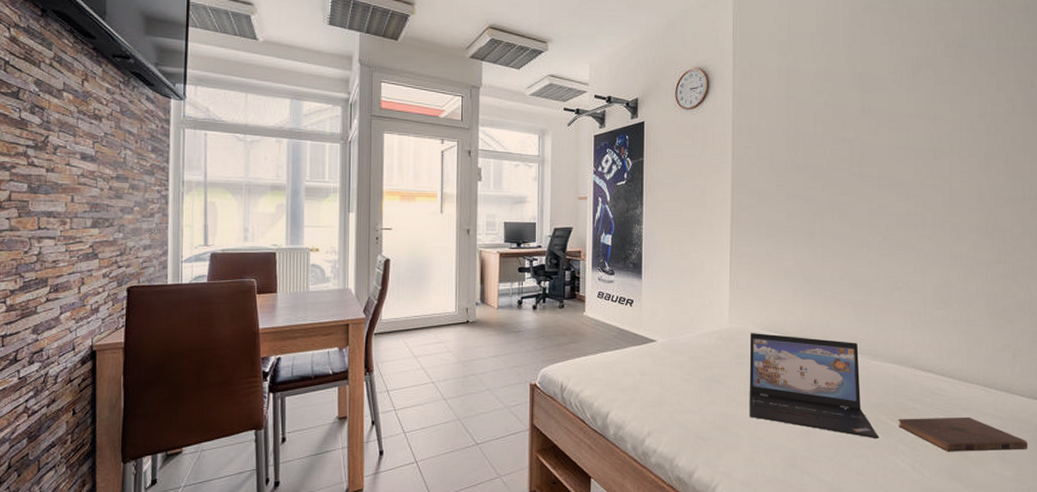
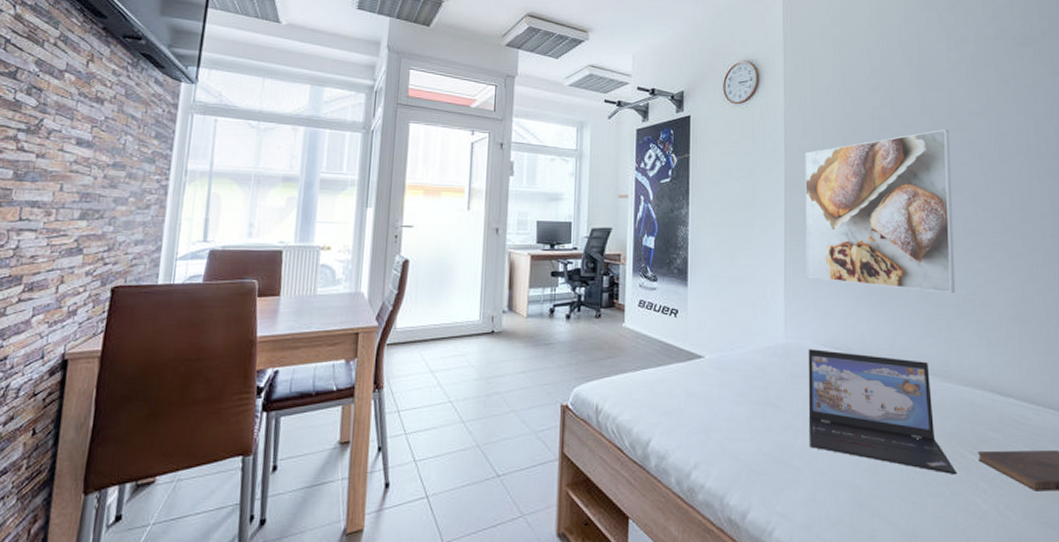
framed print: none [749,129,888,282] -> present [805,128,956,293]

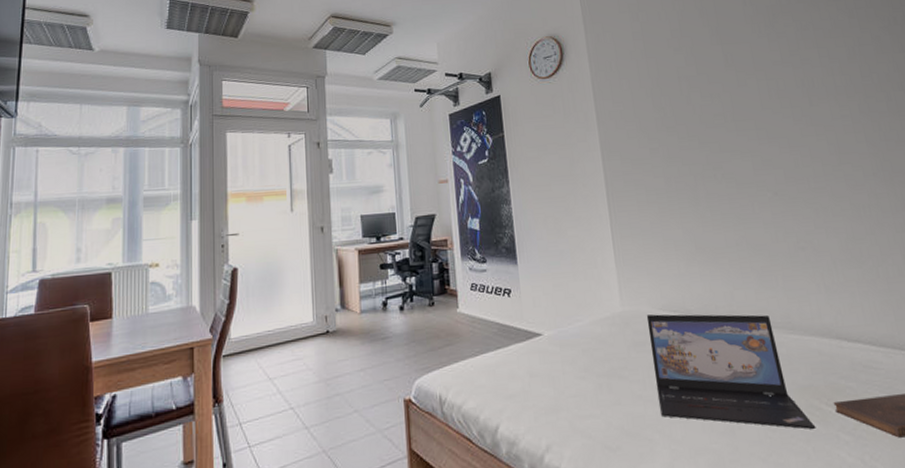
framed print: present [805,128,956,293] -> none [617,80,786,244]

